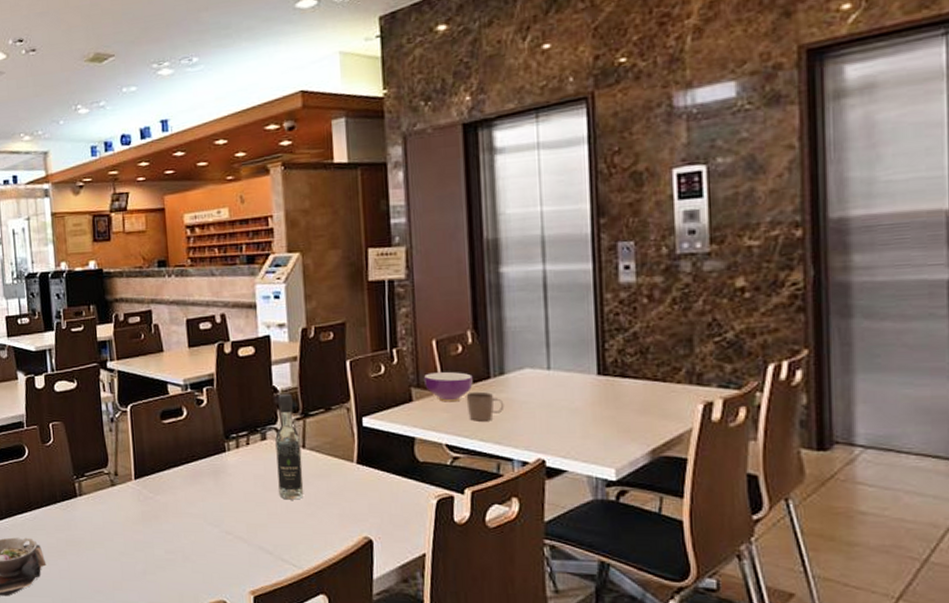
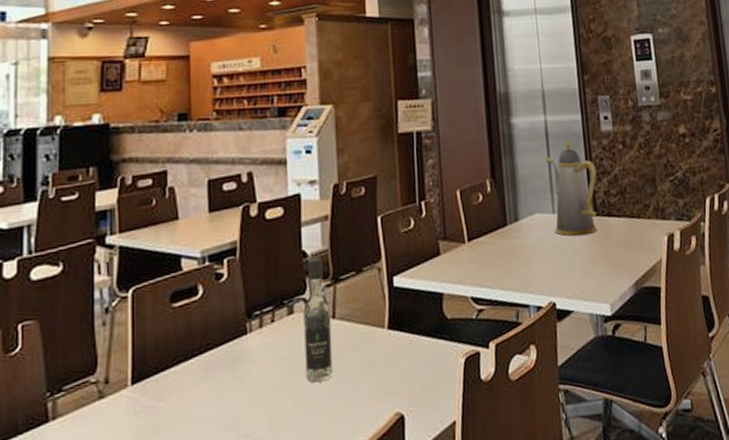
bowl: present [423,371,473,402] -> none [449,221,493,253]
mug: present [466,391,505,421] -> none [487,239,520,270]
coffee pot: none [542,290,609,395] -> present [545,139,597,236]

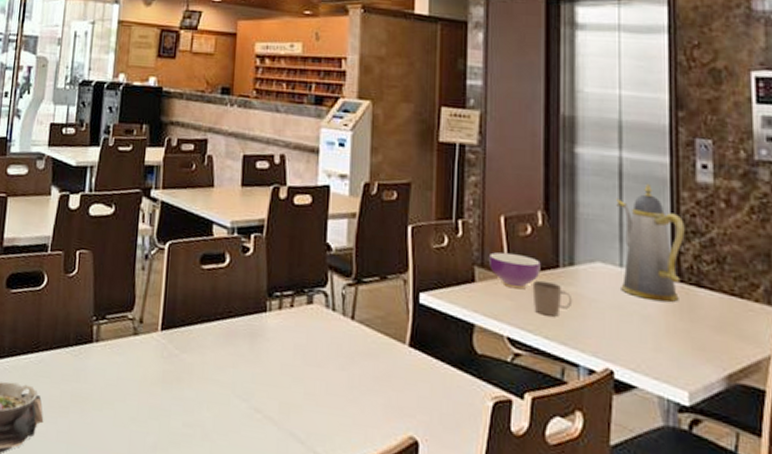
bottle: present [303,257,334,383] -> none [318,252,350,381]
bowl: none [449,221,493,253] -> present [488,252,541,290]
mug: none [487,239,520,270] -> present [532,280,573,317]

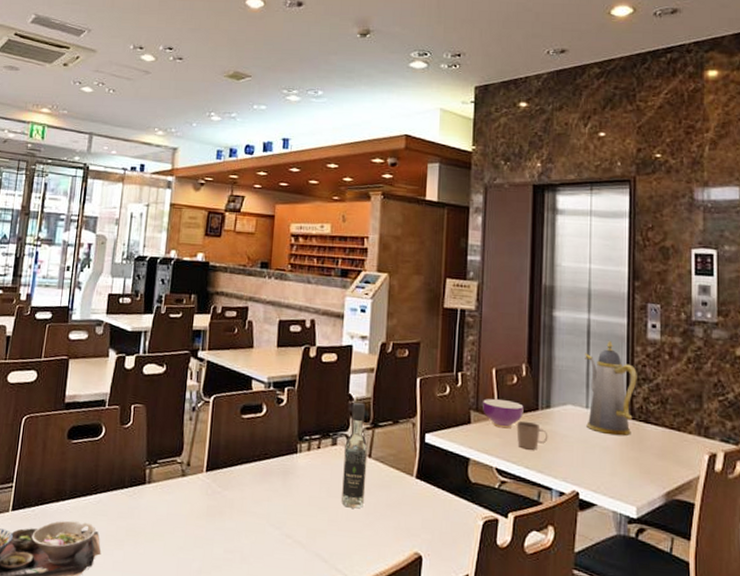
bottle: none [318,252,350,381] -> present [340,402,368,509]

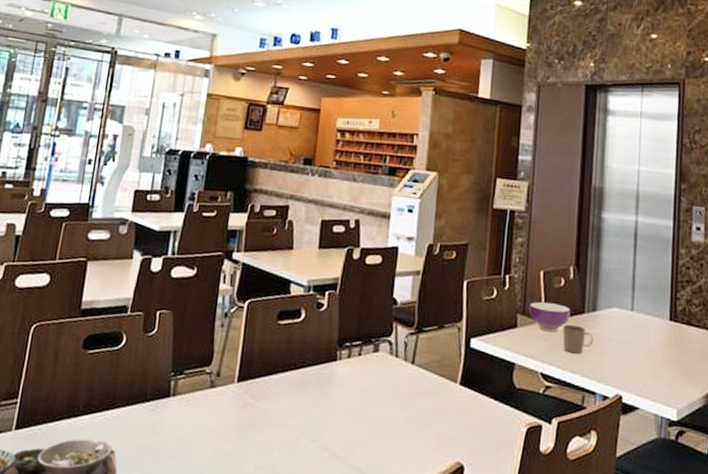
bottle: present [340,402,368,509] -> none [381,306,411,418]
coffee pot: present [585,340,637,435] -> none [631,242,681,338]

